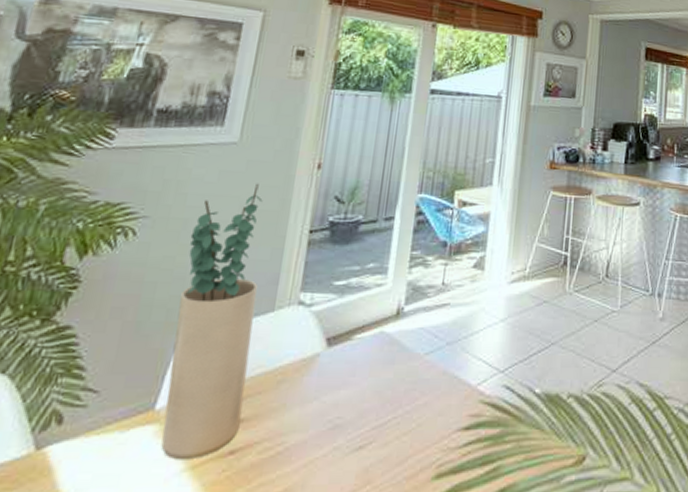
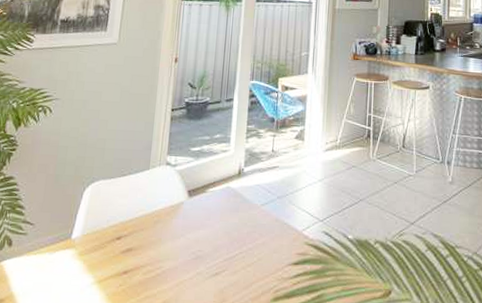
vase: present [161,183,263,459] -> none [77,73,137,275]

